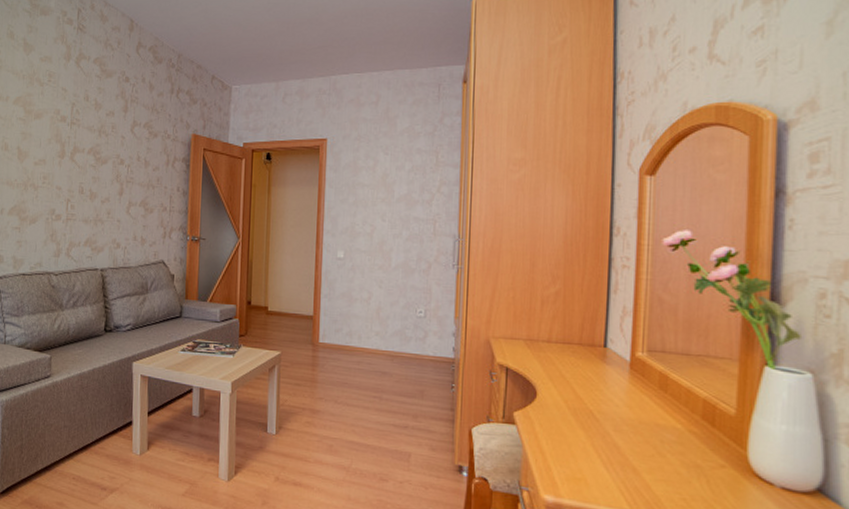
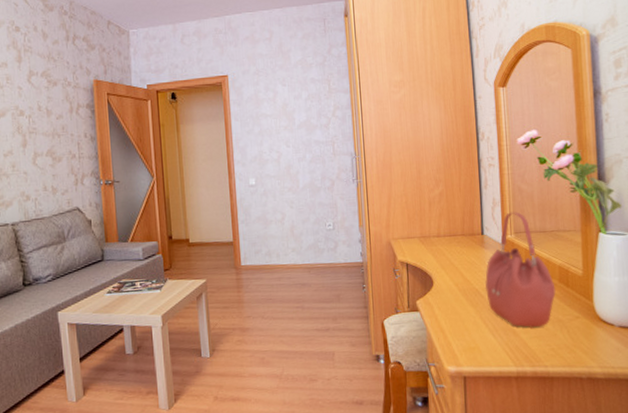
handbag: none [601,325,696,469] -> present [484,212,556,328]

